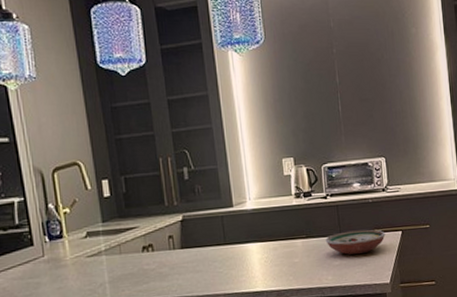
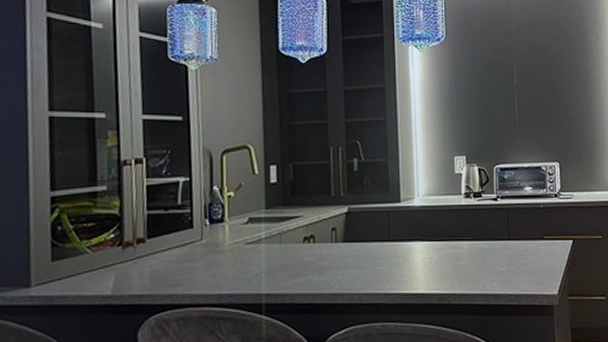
decorative bowl: present [325,229,386,255] -> none [493,236,556,262]

